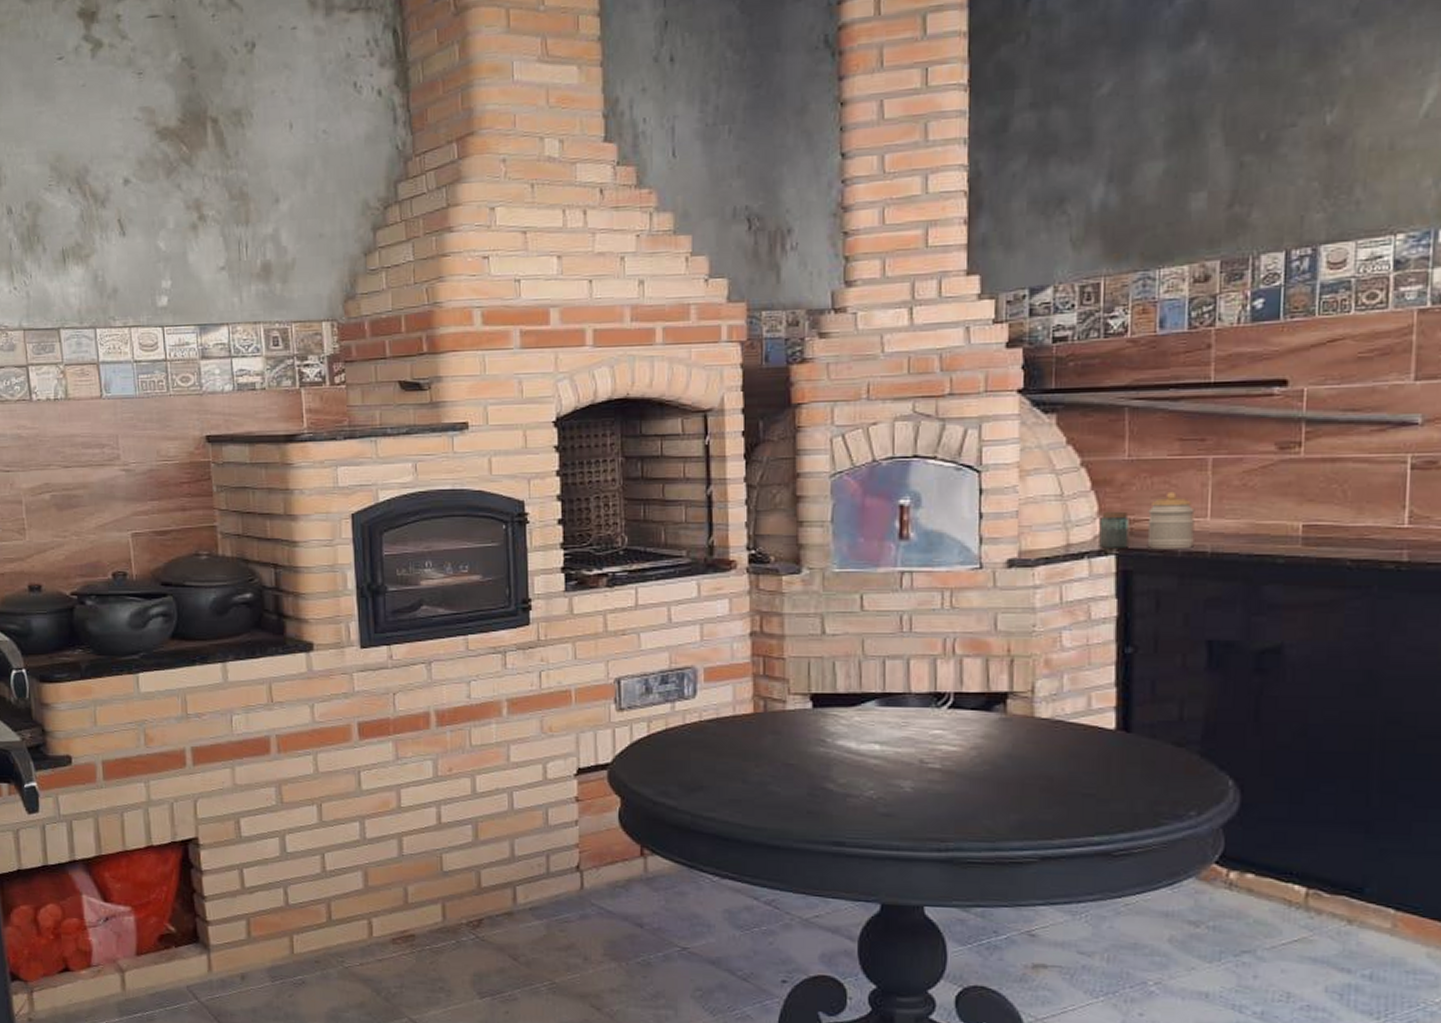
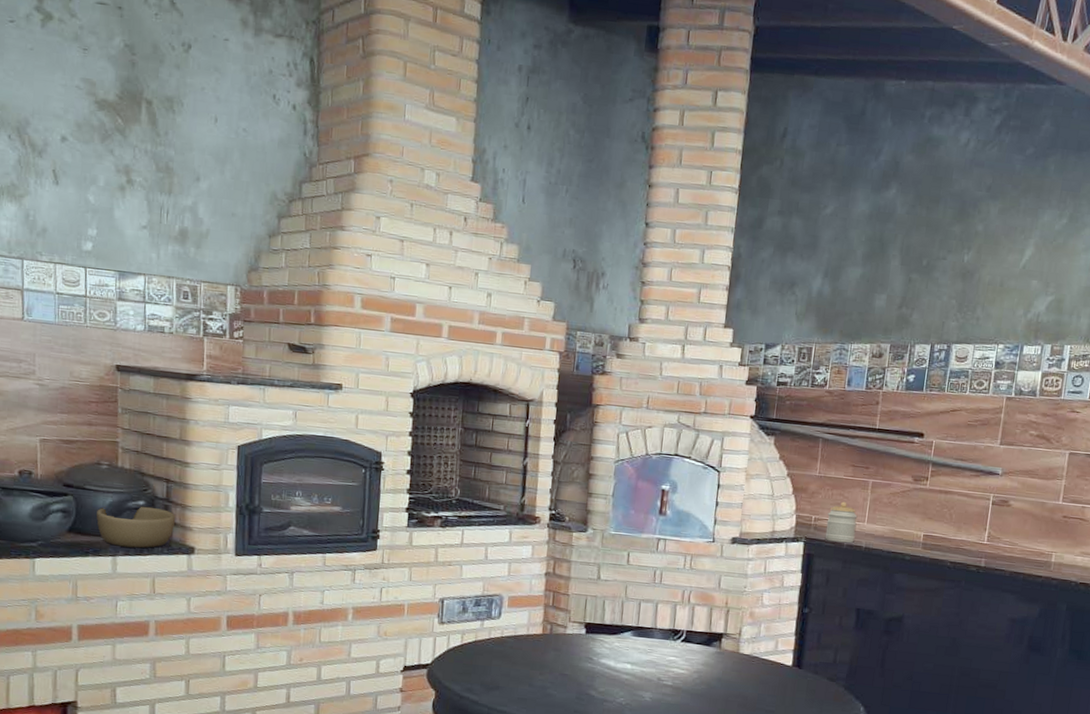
wooden bowl: none [200,599,289,650] -> present [96,506,176,549]
peanut butter: present [1099,511,1131,550] -> none [793,510,815,539]

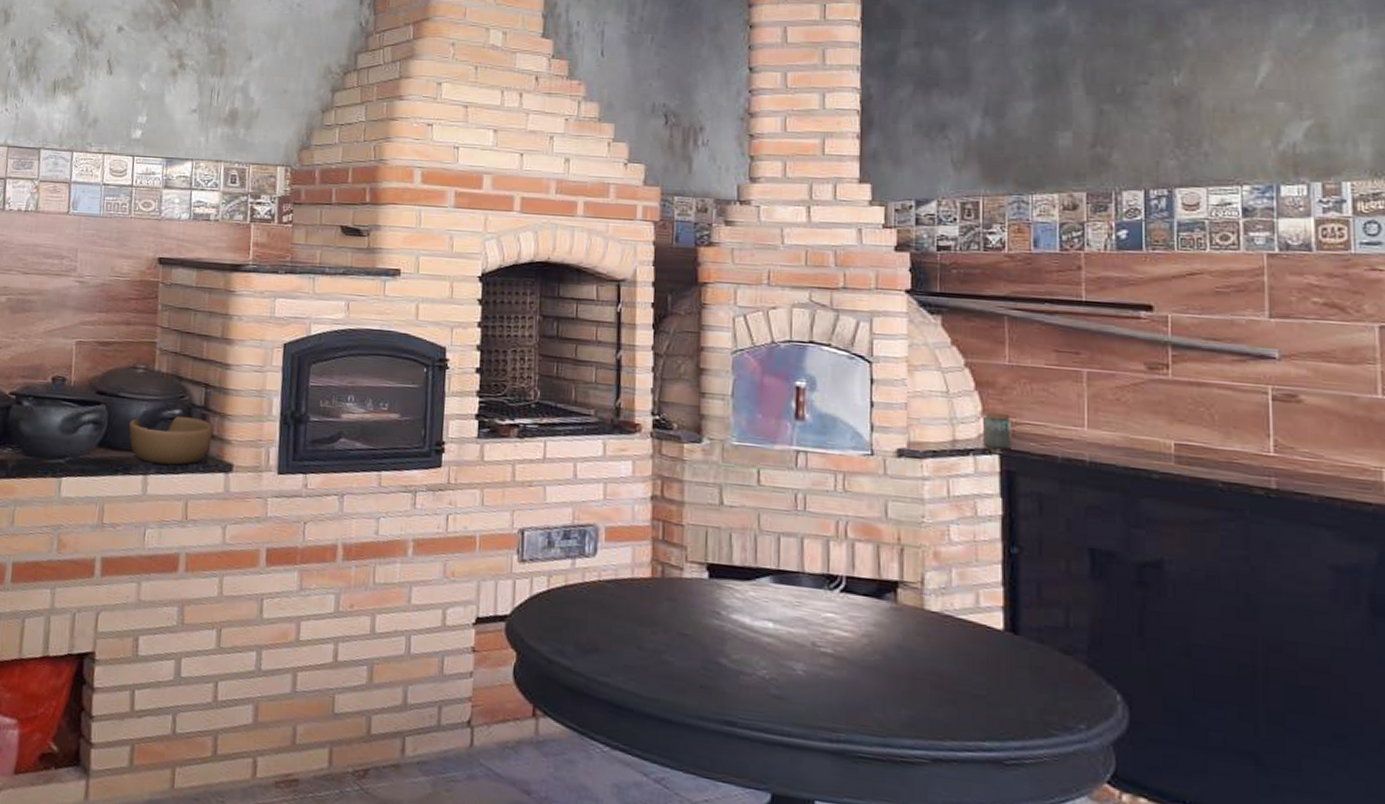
peanut butter: none [793,510,815,539] -> present [983,412,1013,451]
jar: present [825,501,858,544] -> none [1028,399,1073,456]

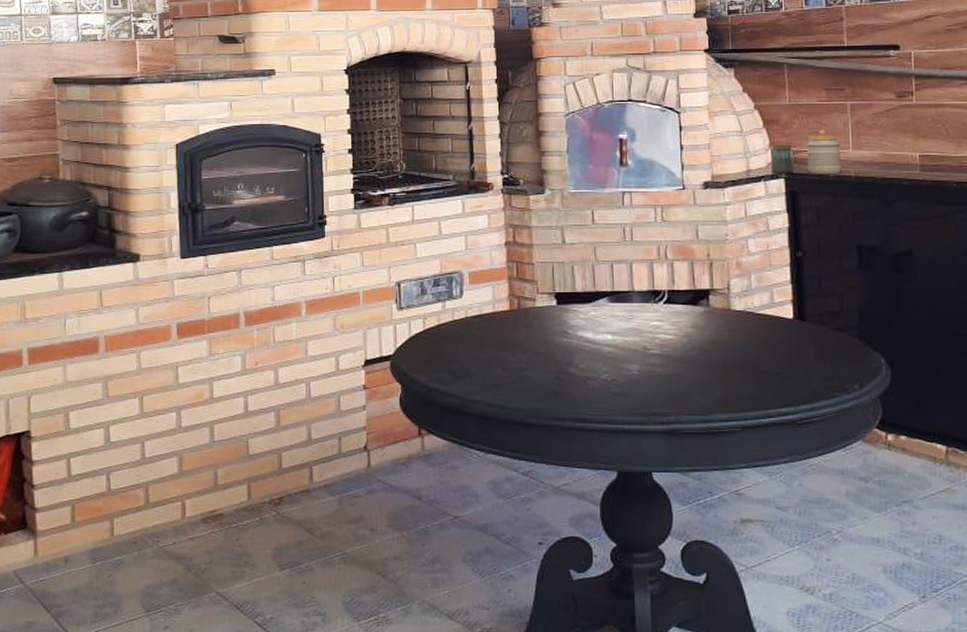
wooden bowl: present [129,415,214,466] -> none [41,217,119,261]
jar: none [1028,399,1073,456] -> present [806,129,841,174]

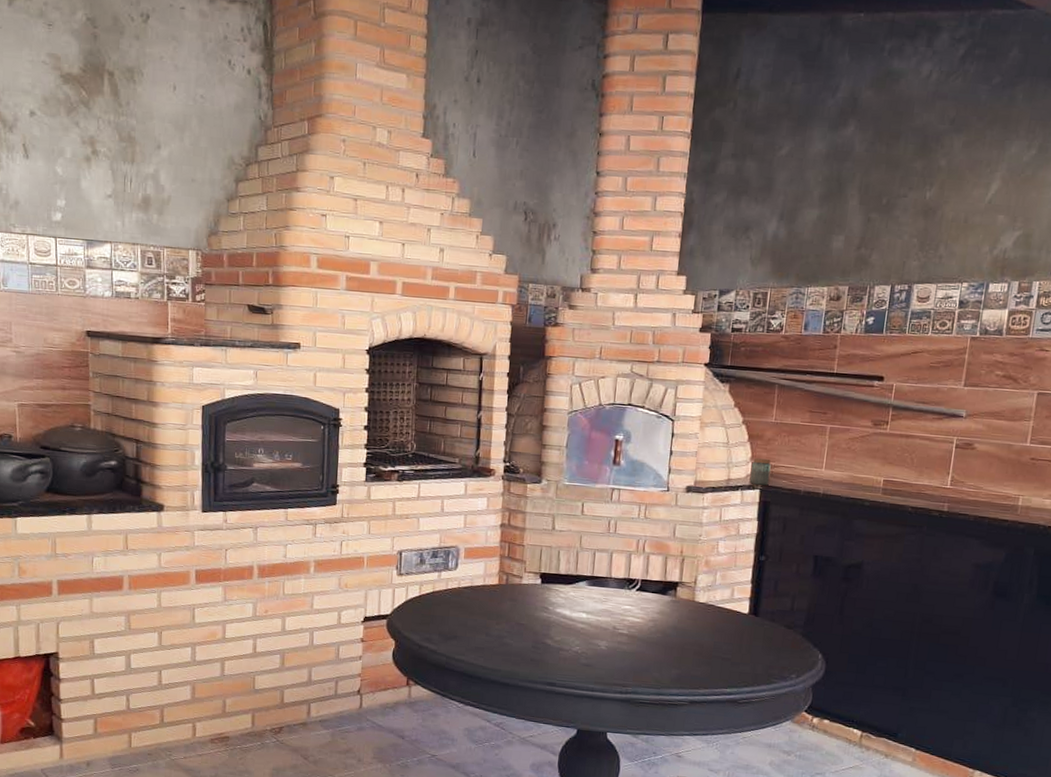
jar: present [806,129,841,174] -> none [781,448,815,490]

